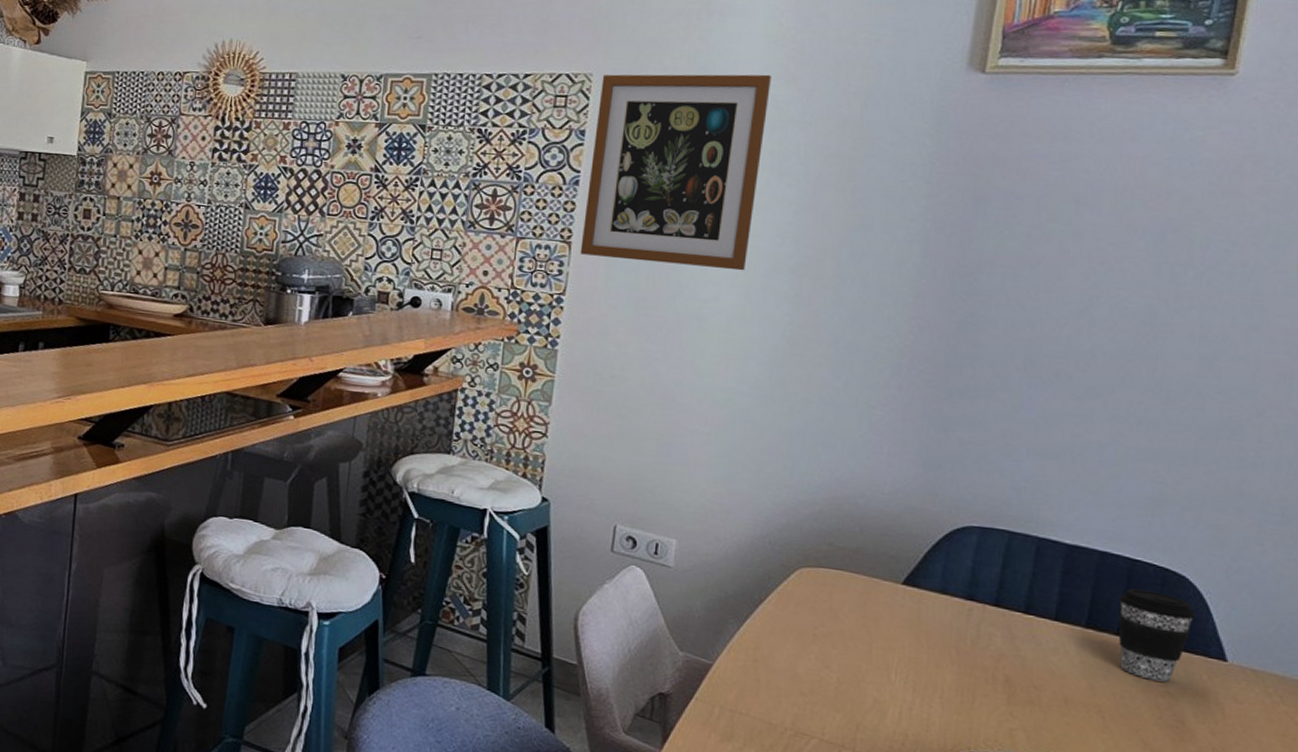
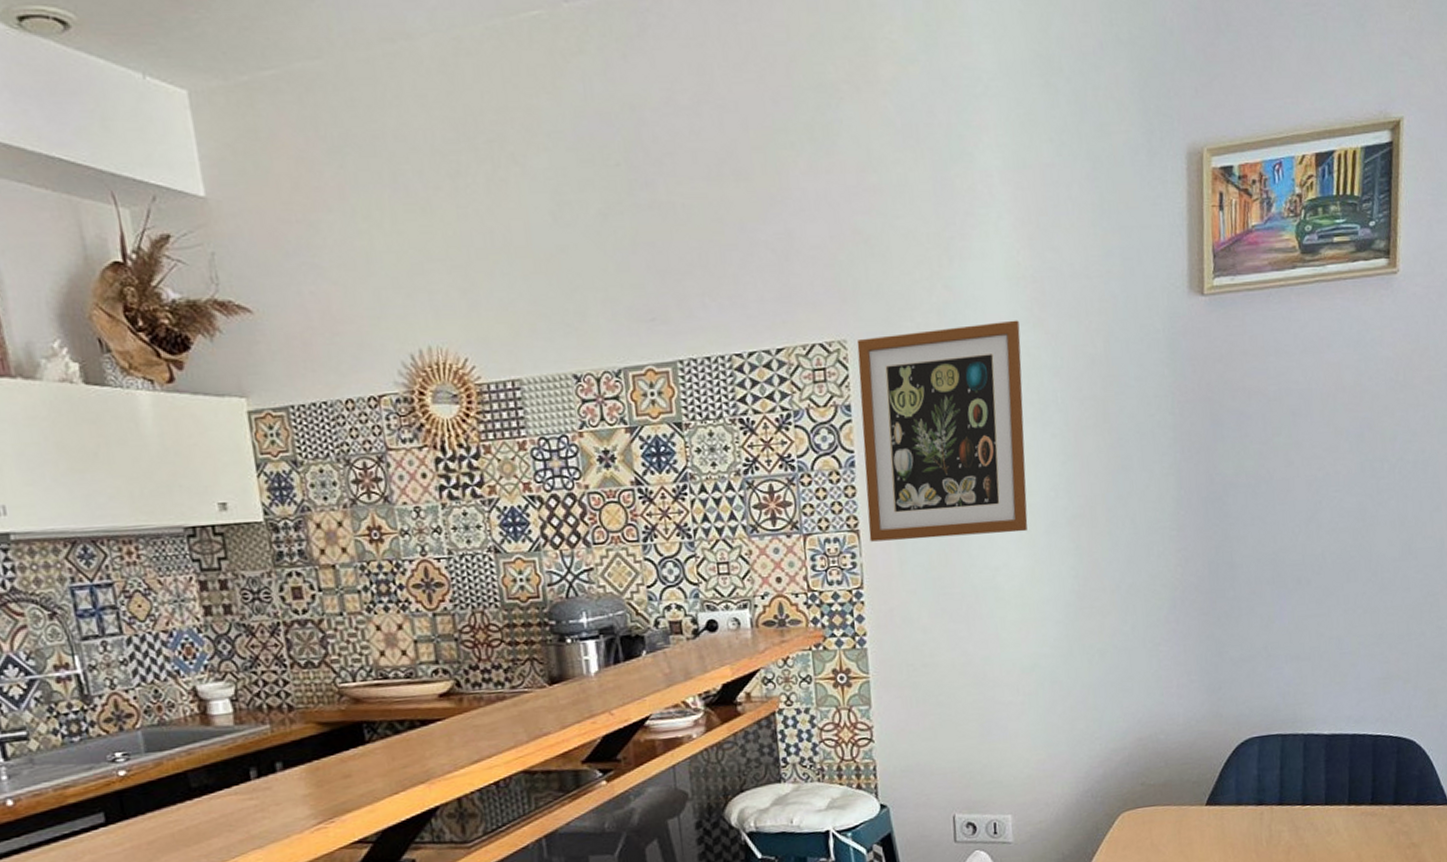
coffee cup: present [1118,588,1195,682] -> none [1369,759,1424,837]

